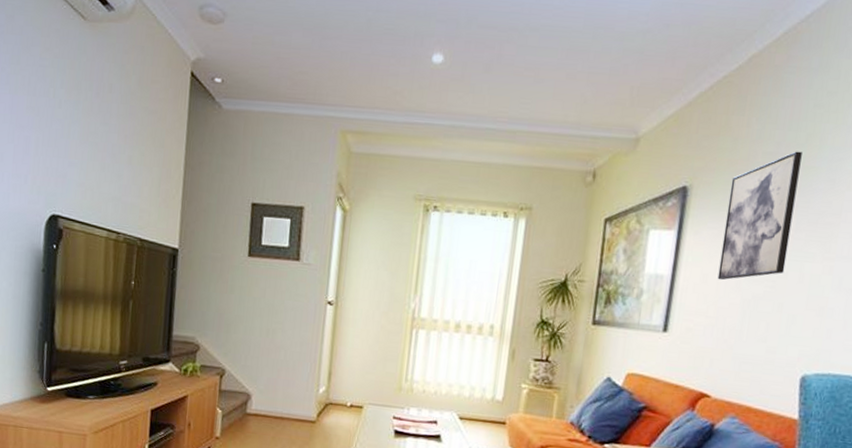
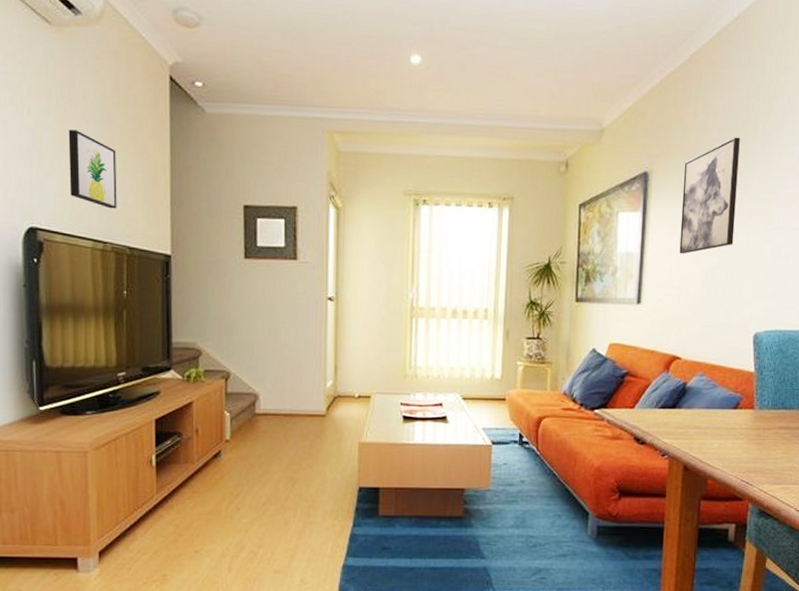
wall art: none [90,122,136,201] -> present [68,129,117,209]

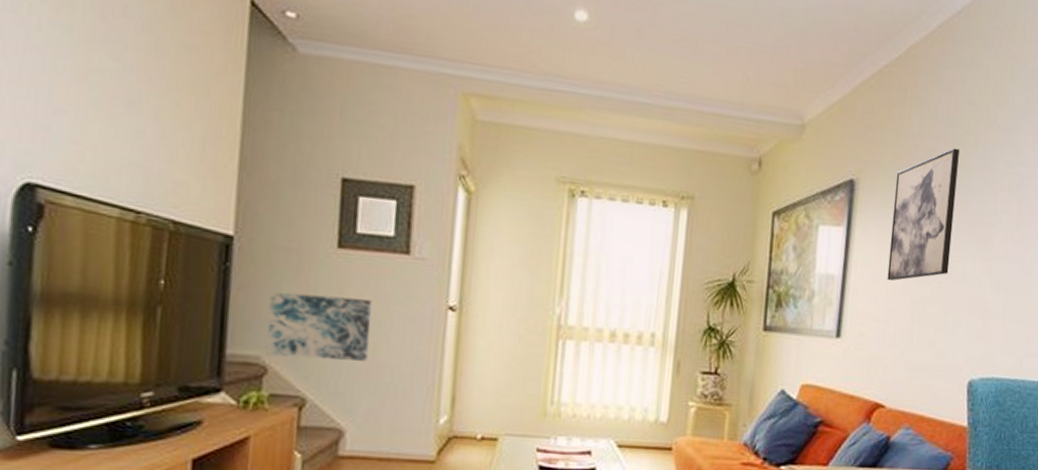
wall art: present [68,129,117,209] -> none [91,55,166,168]
wall art: none [199,294,272,343] -> present [266,292,372,361]

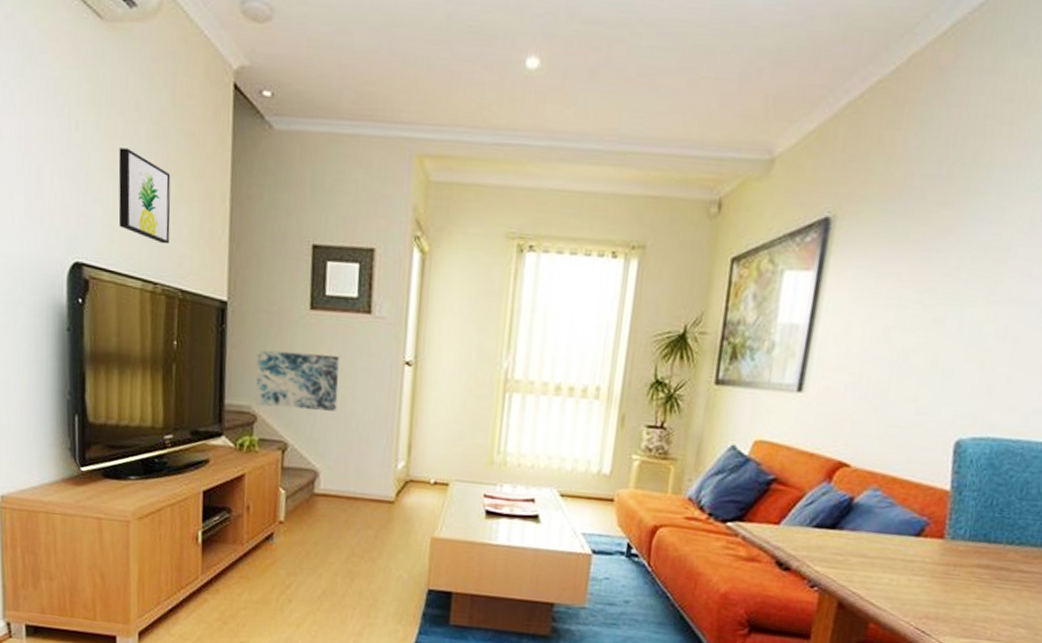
wall art: none [91,55,166,168] -> present [118,148,171,245]
wall art: present [887,148,960,281] -> none [862,172,968,330]

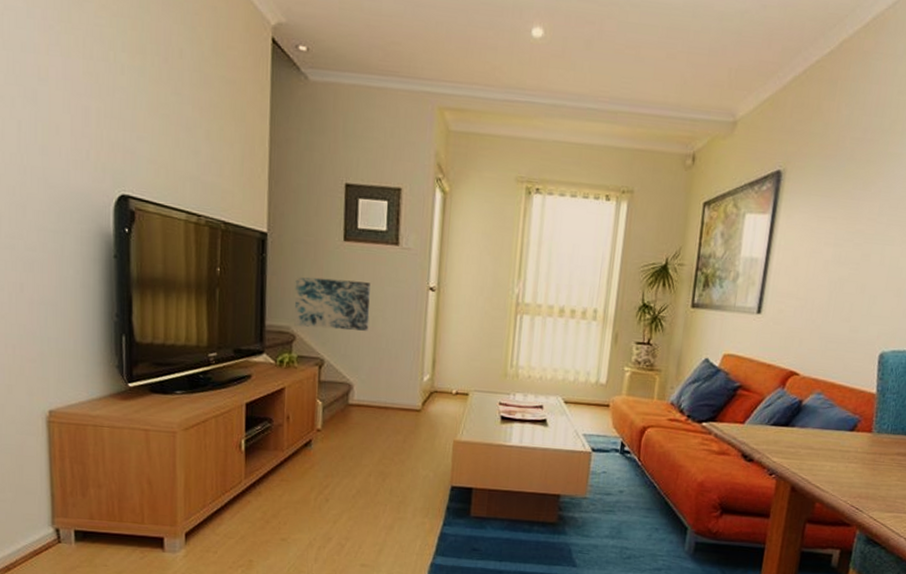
wall art: present [118,148,171,245] -> none [163,91,213,181]

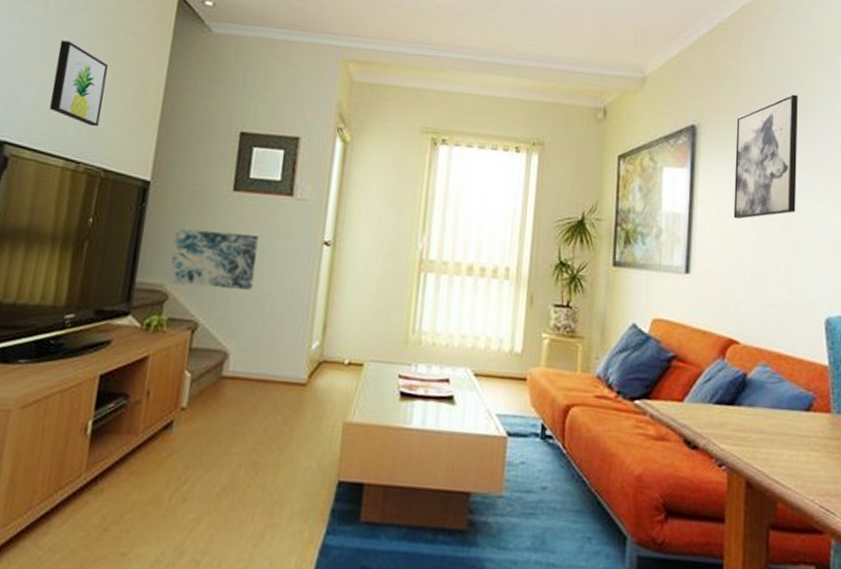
wall art: none [163,91,213,181] -> present [50,40,109,127]
wall art: none [807,137,886,263] -> present [733,94,798,219]

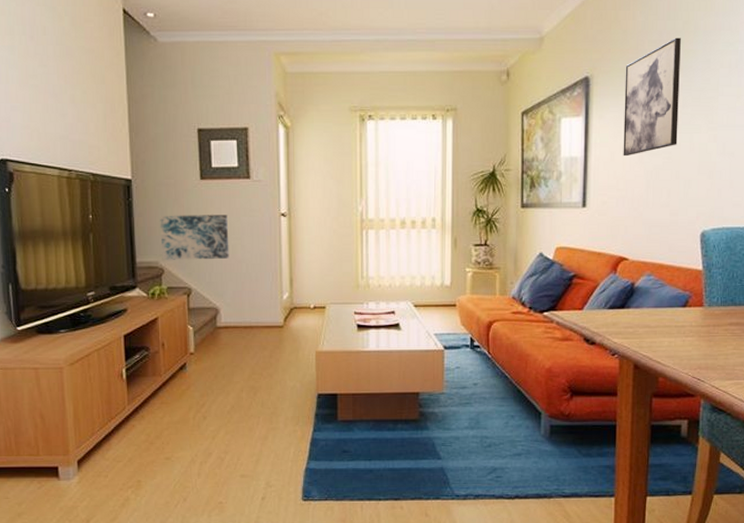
wall art: present [50,40,109,127] -> none [31,65,80,138]

